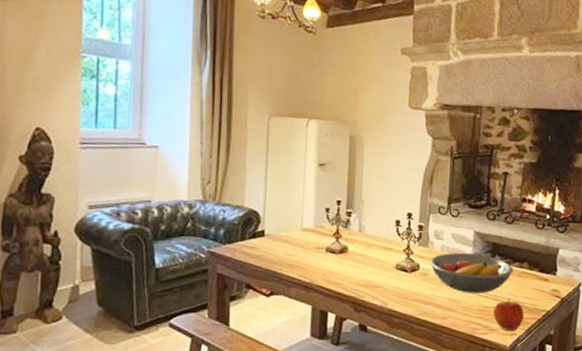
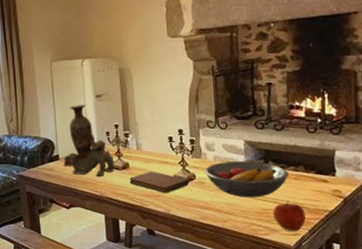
vase with dog figurine: none [269,172,331,261] -> present [63,104,115,177]
notebook: none [346,257,412,284] -> present [129,171,189,193]

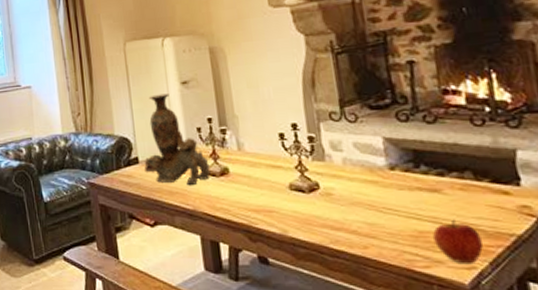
notebook: present [129,171,189,193] -> none [230,178,311,208]
fruit bowl: present [204,161,290,198] -> none [330,165,453,215]

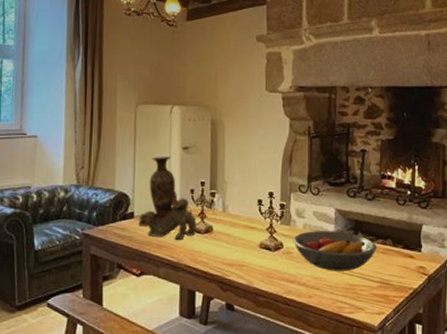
fruit bowl: none [330,165,453,215] -> present [292,231,378,271]
apple: present [433,219,483,265] -> none [359,275,390,311]

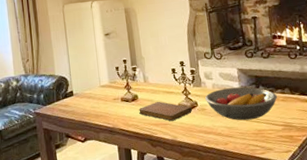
vase with dog figurine: present [138,156,197,241] -> none [77,43,125,110]
notebook: none [212,236,275,263] -> present [139,101,192,121]

